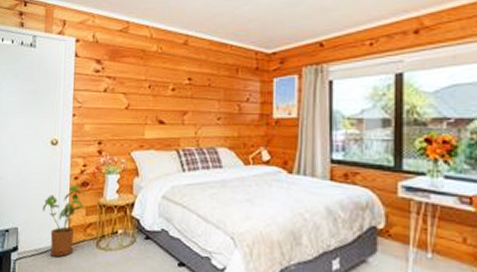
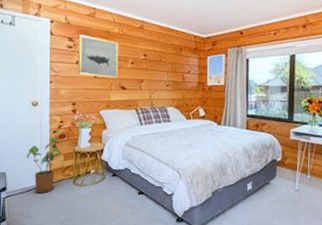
wall art: none [106,55,157,110] -> present [78,35,119,79]

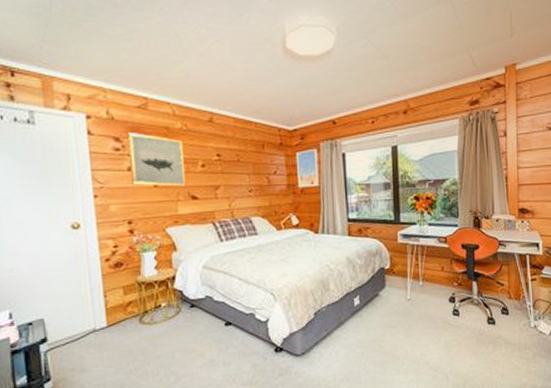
house plant: present [27,137,62,194] -> none [72,266,121,340]

